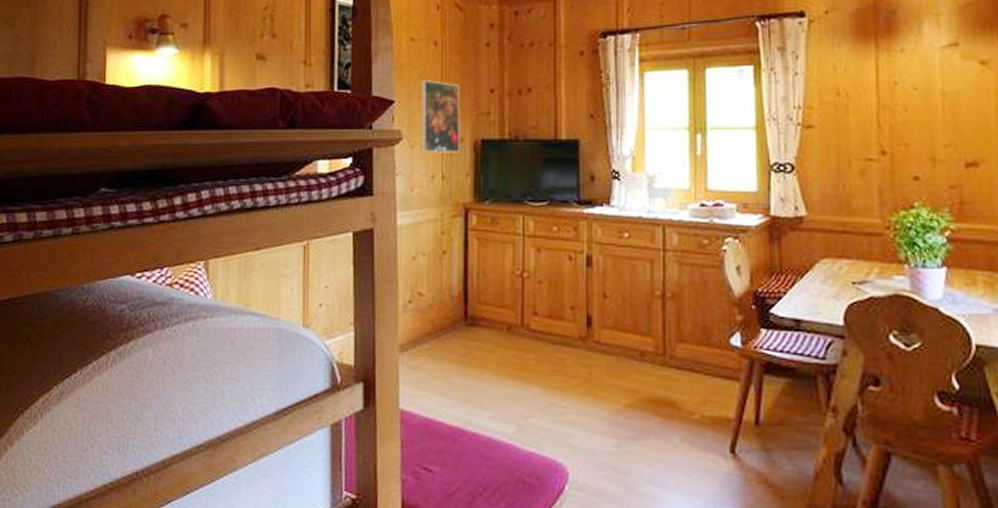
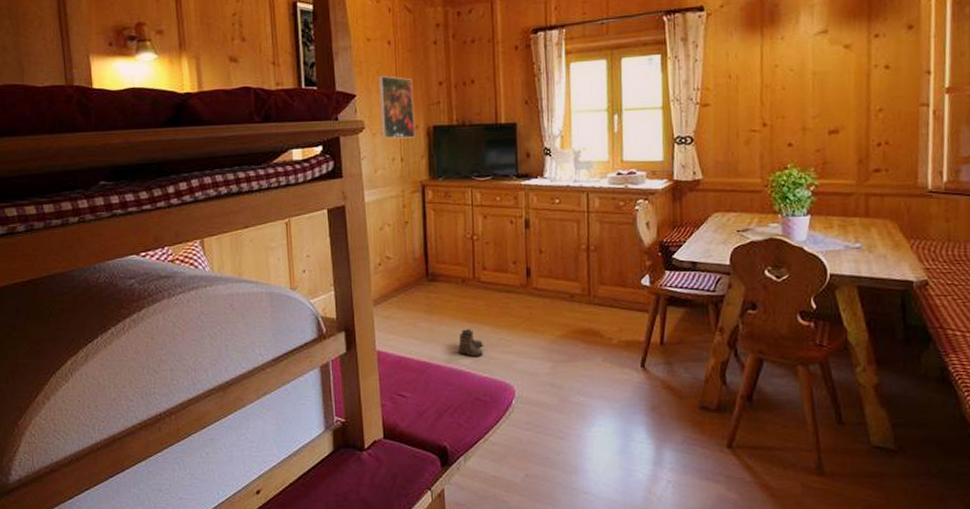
boots: none [500,389,530,425] -> present [459,329,483,356]

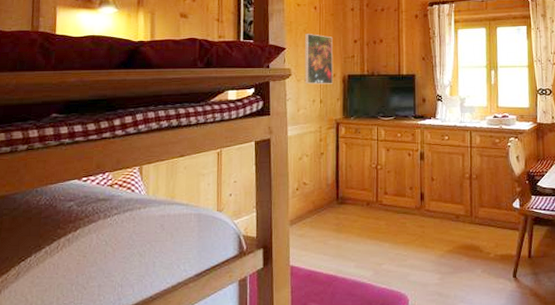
boots: present [459,329,483,356] -> none [362,246,383,270]

